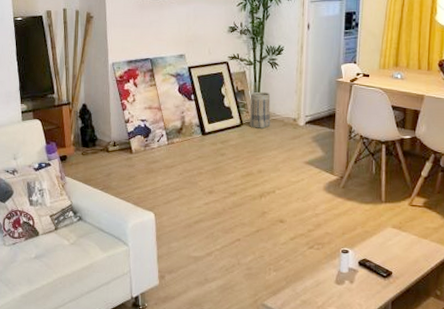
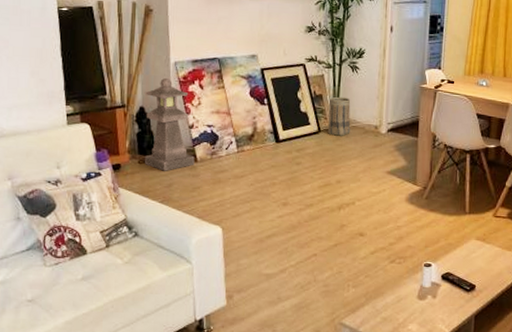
lantern: none [86,78,130,162] -> present [144,78,195,171]

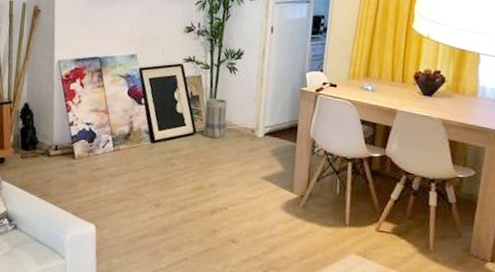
lantern: present [144,78,195,171] -> none [26,76,73,167]

